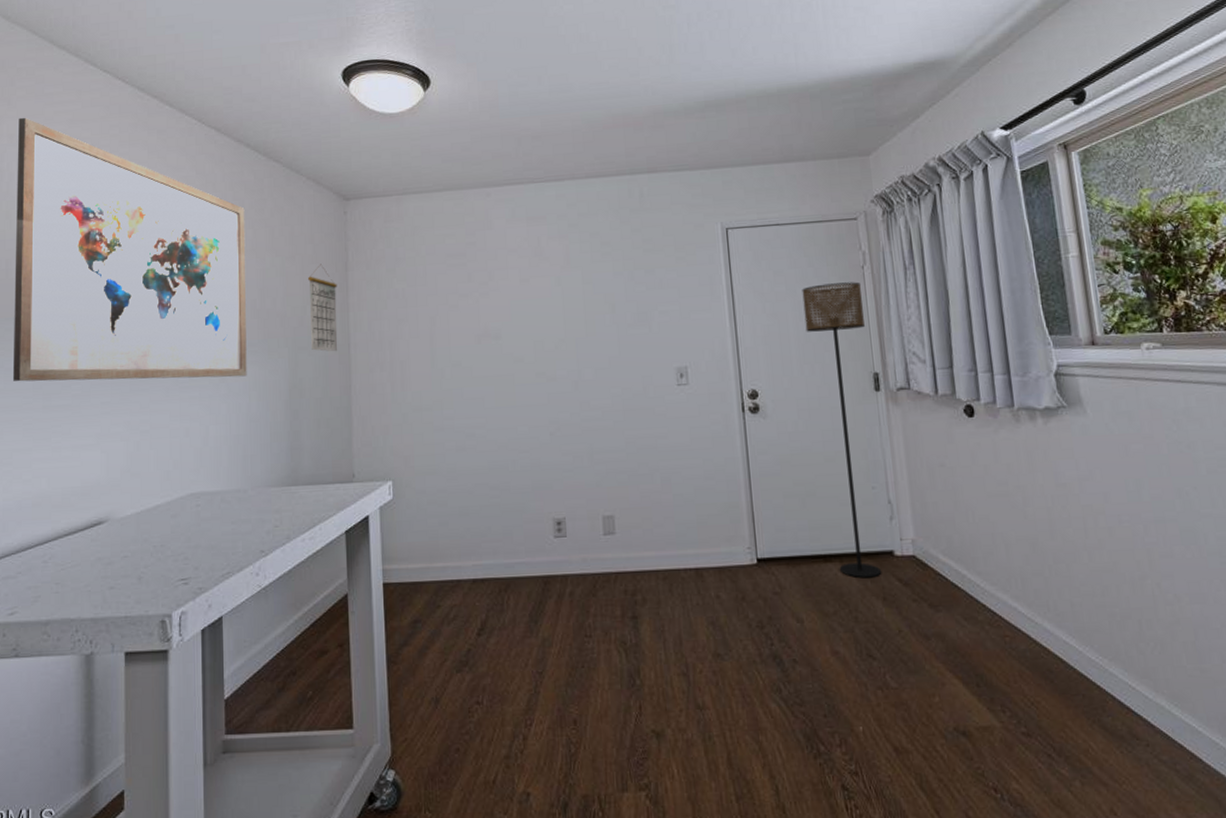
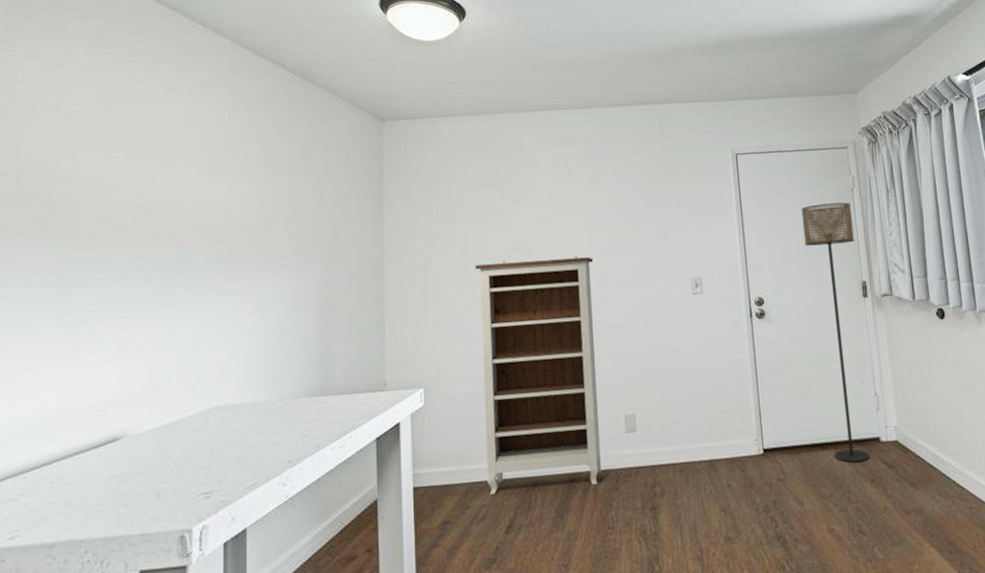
wall art: present [12,117,247,382] -> none [21,30,279,298]
calendar: present [308,264,338,352] -> none [342,181,372,266]
bookshelf: none [443,342,578,594] -> present [475,255,601,495]

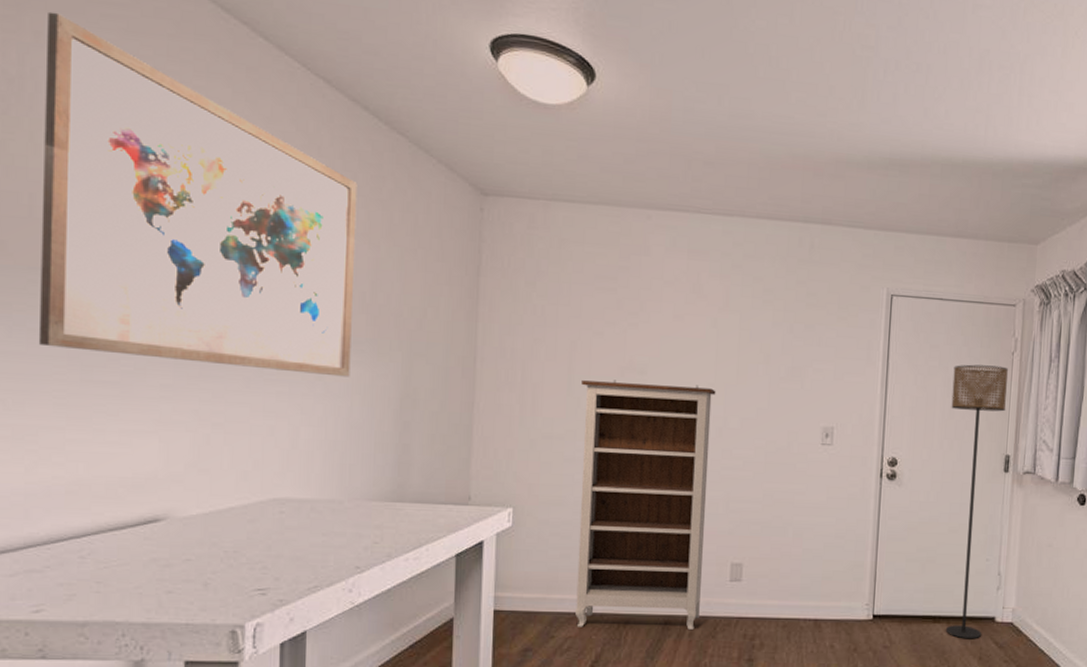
wall art: none [21,30,279,298] -> present [38,11,358,377]

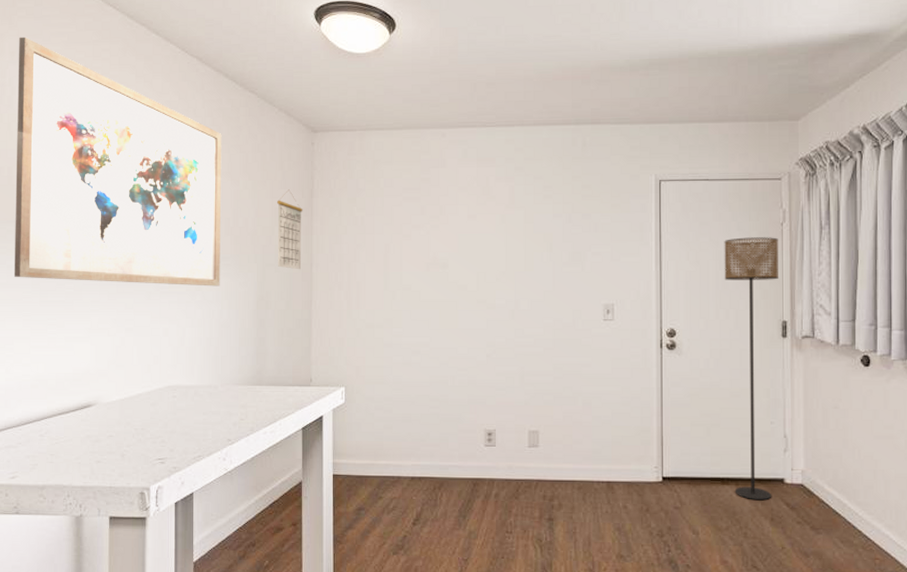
calendar: none [430,263,466,364] -> present [277,189,303,270]
bookshelf: present [575,380,716,630] -> none [395,274,508,491]

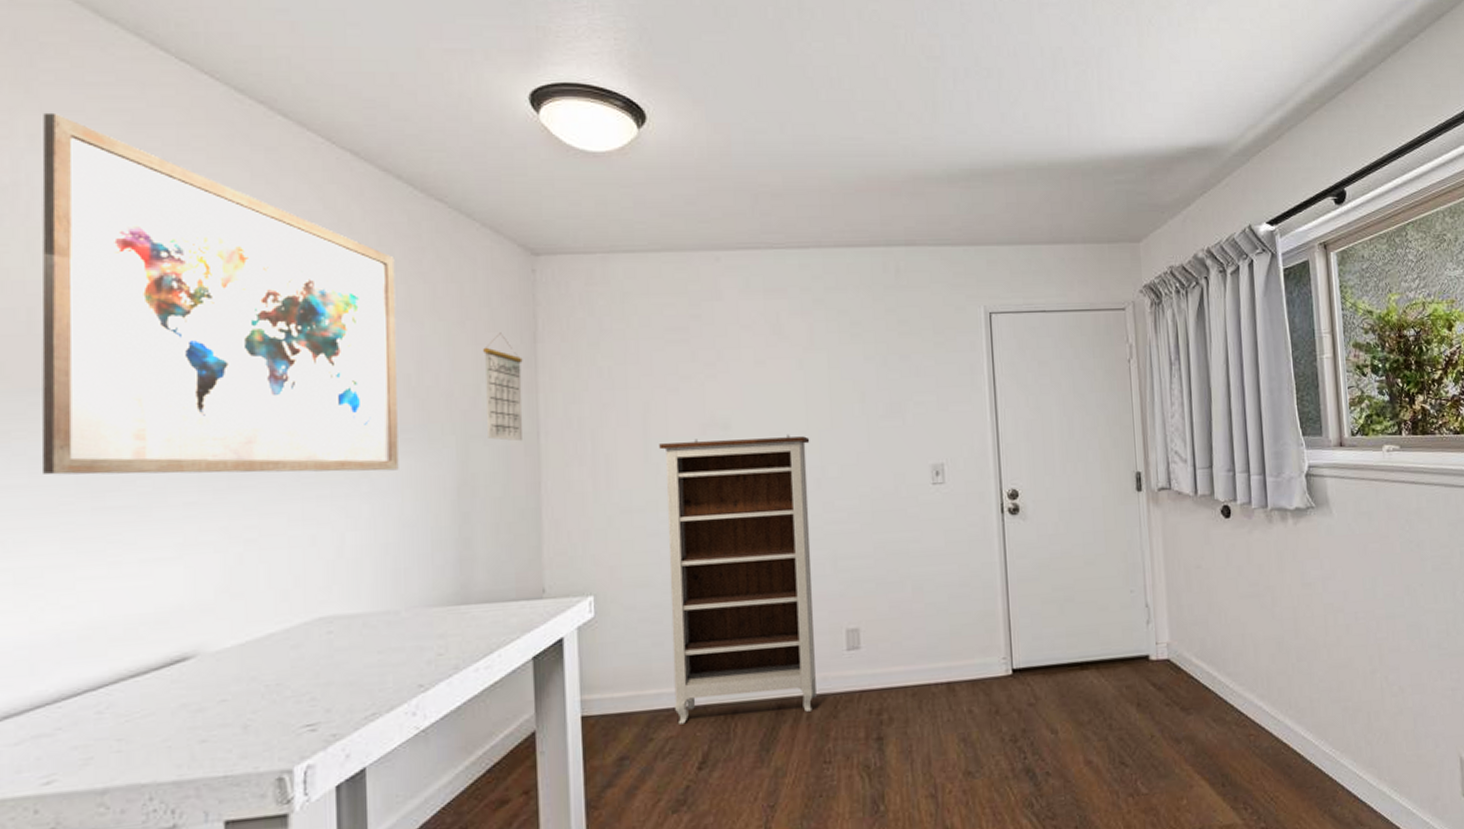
bookshelf: none [395,274,508,491] -> present [659,434,817,724]
floor lamp: present [724,237,780,501] -> none [1067,376,1136,685]

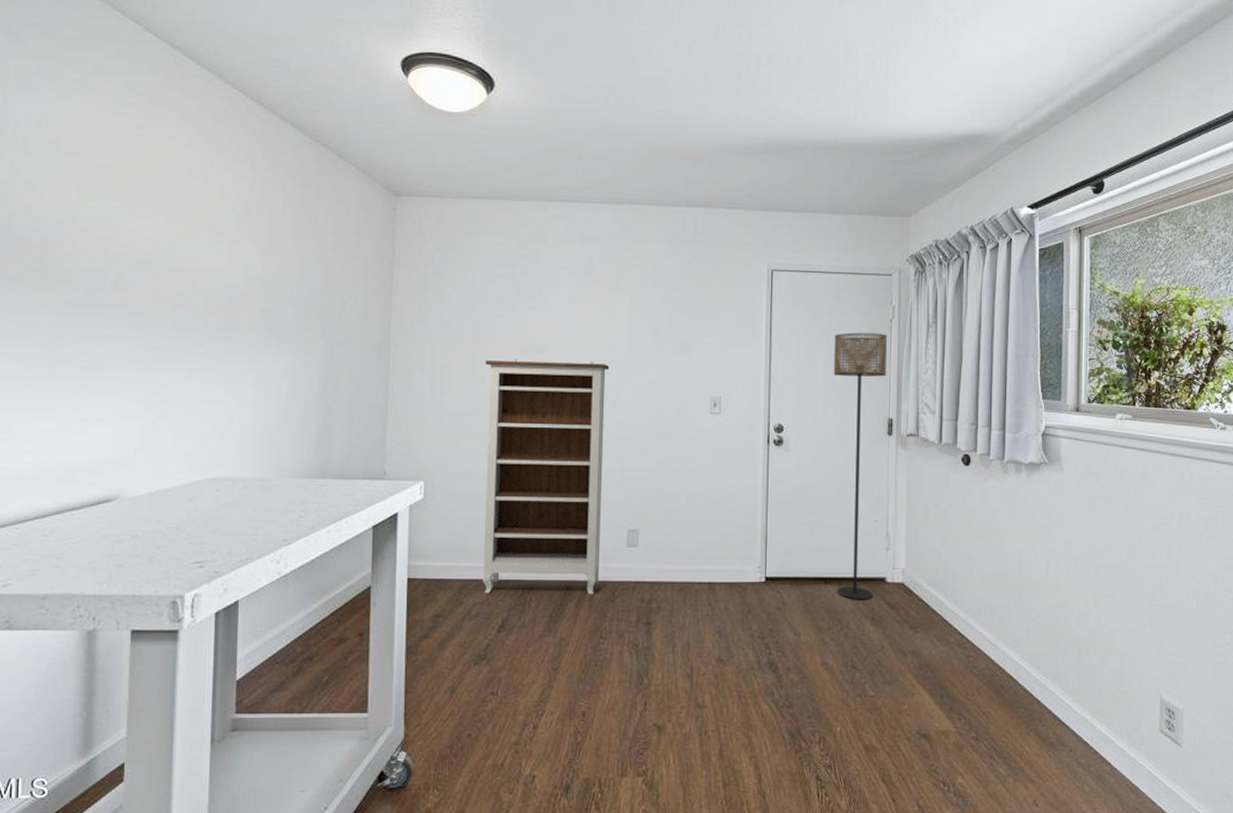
wall art: present [41,112,399,475] -> none [13,58,286,365]
calendar: present [483,332,524,442] -> none [349,258,381,350]
floor lamp: none [1067,376,1136,685] -> present [833,332,887,600]

